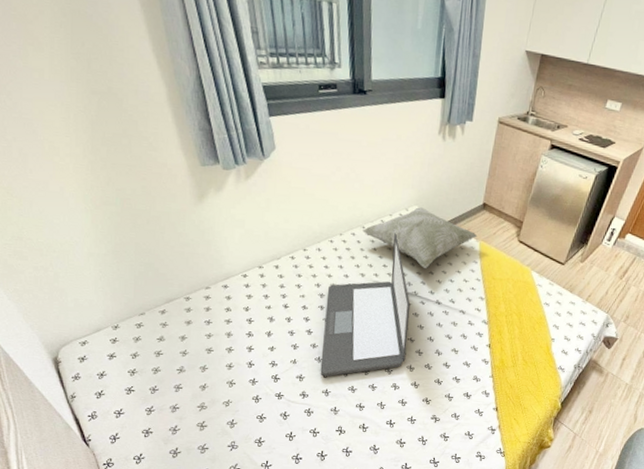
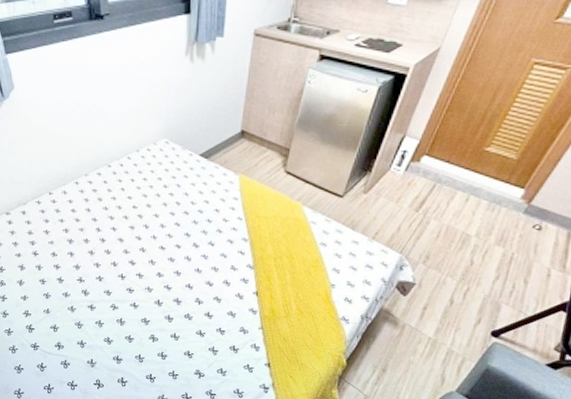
laptop: present [320,233,411,377] -> none [74,170,165,328]
decorative pillow: present [362,207,478,268] -> none [109,140,237,208]

